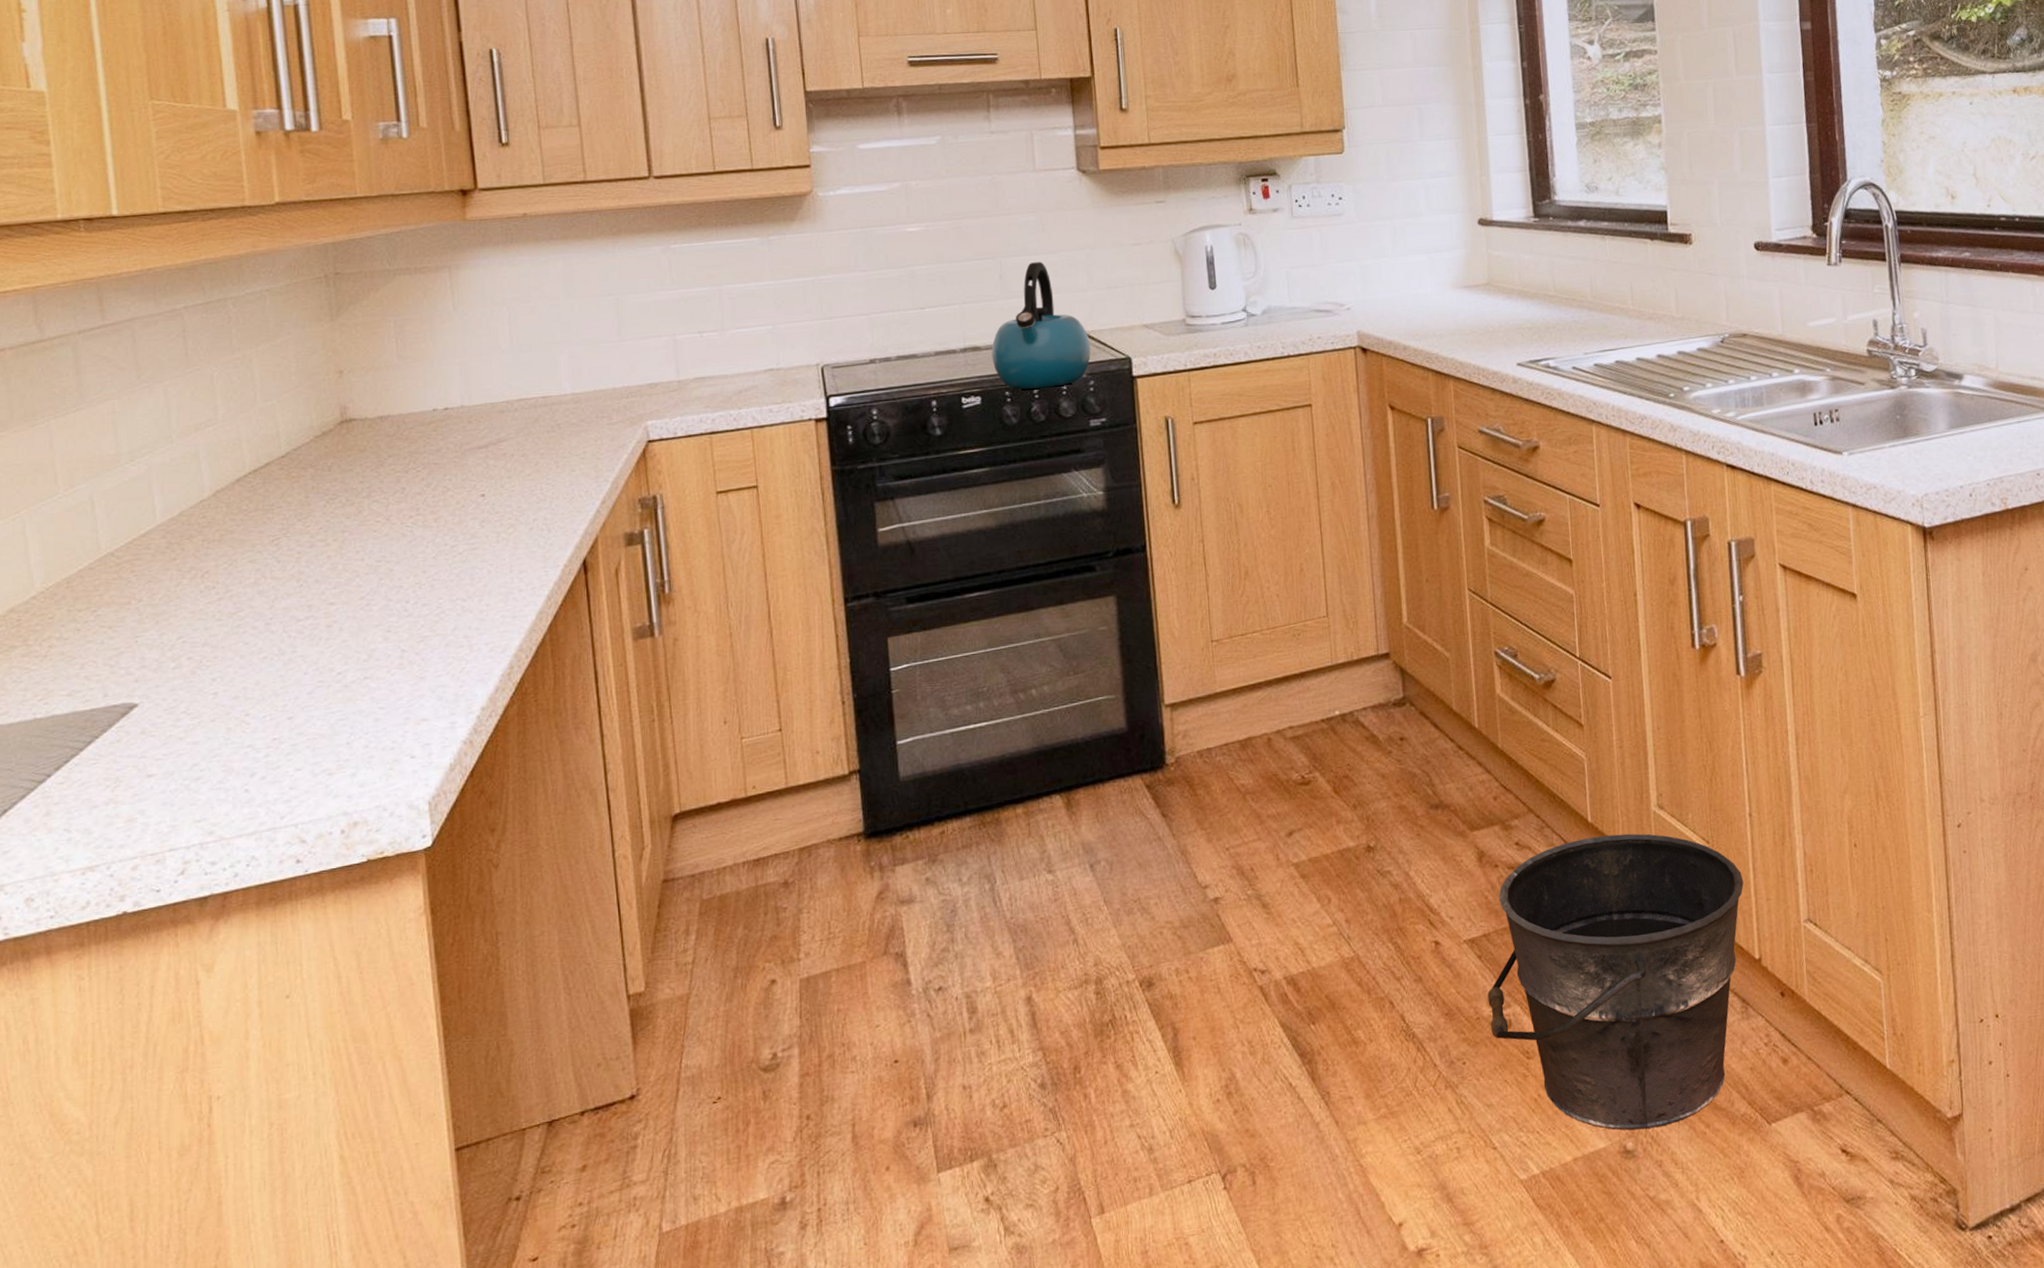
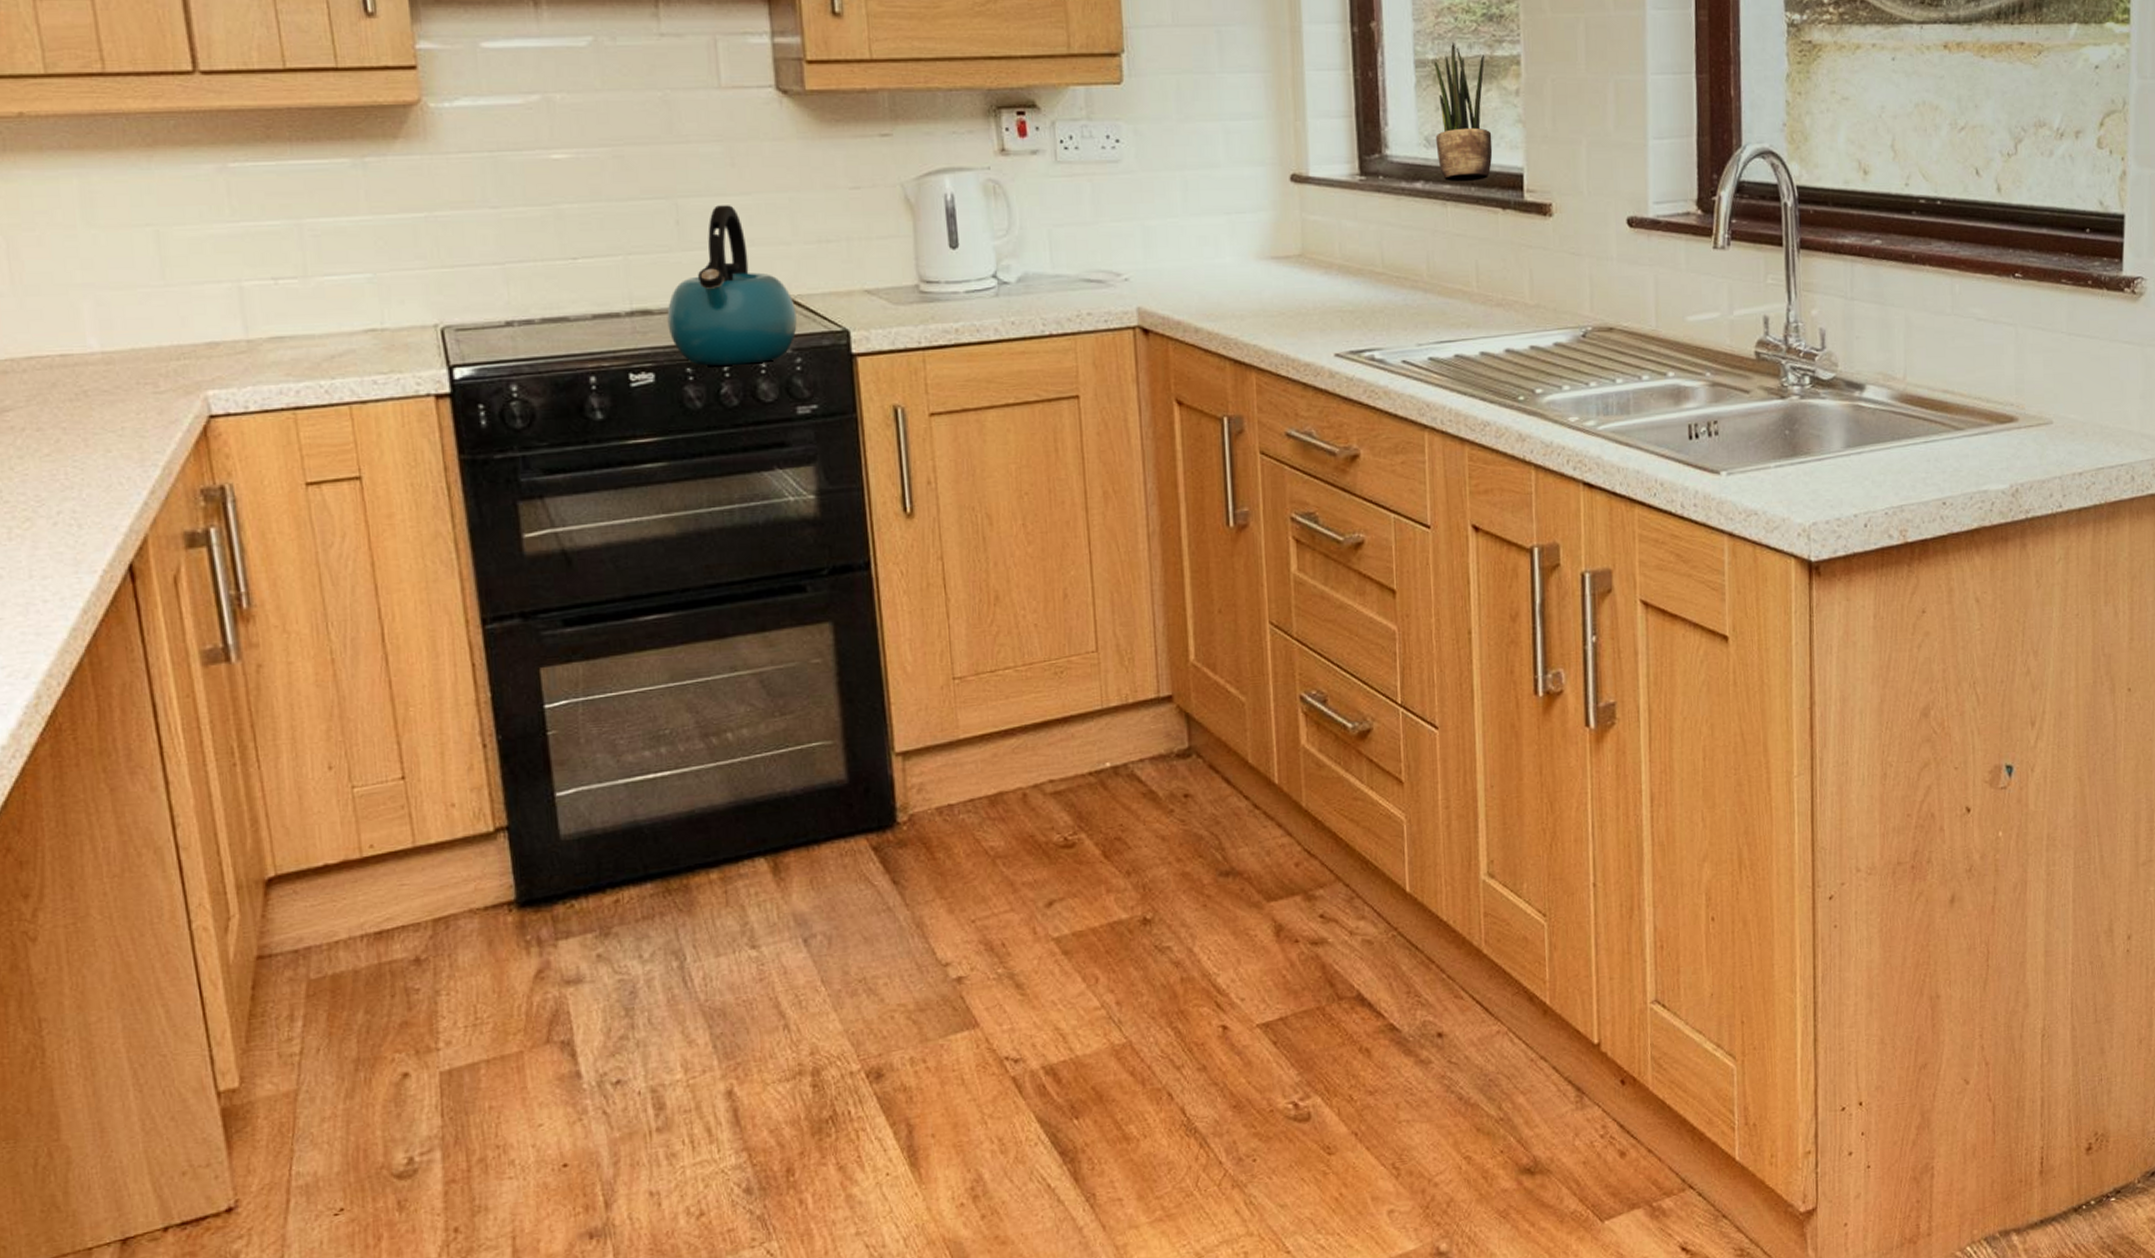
bucket: present [1487,833,1744,1130] -> none [1283,905,1584,1231]
potted plant: none [1591,107,1641,220] -> present [1434,41,1493,182]

